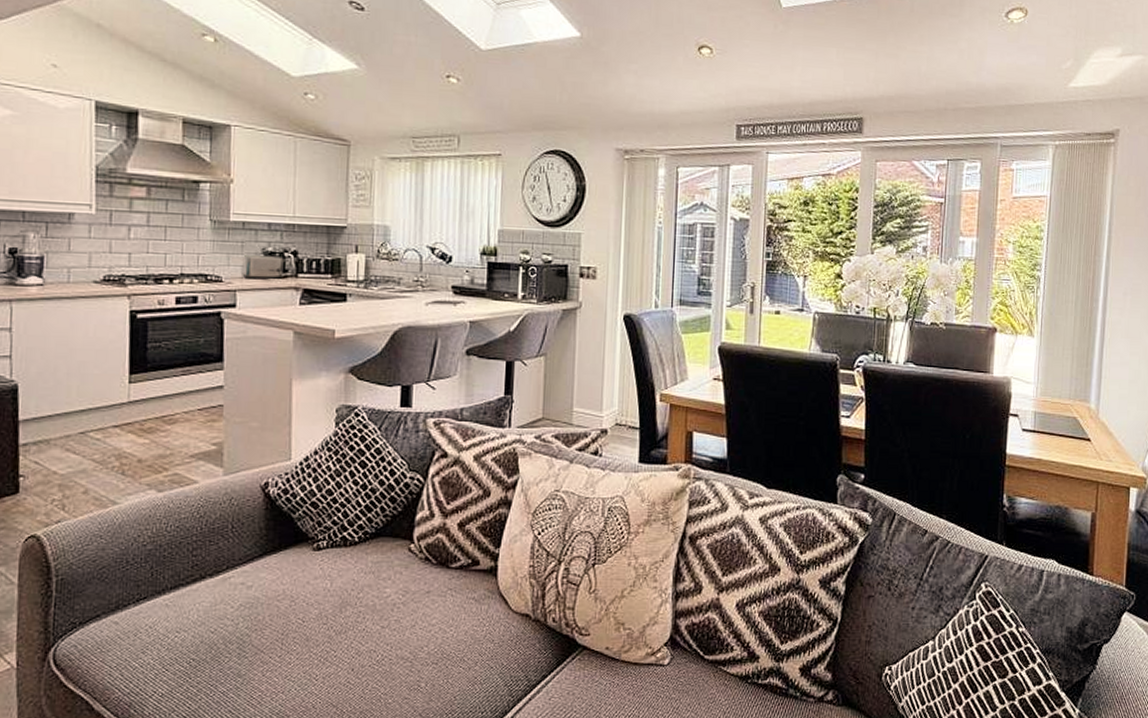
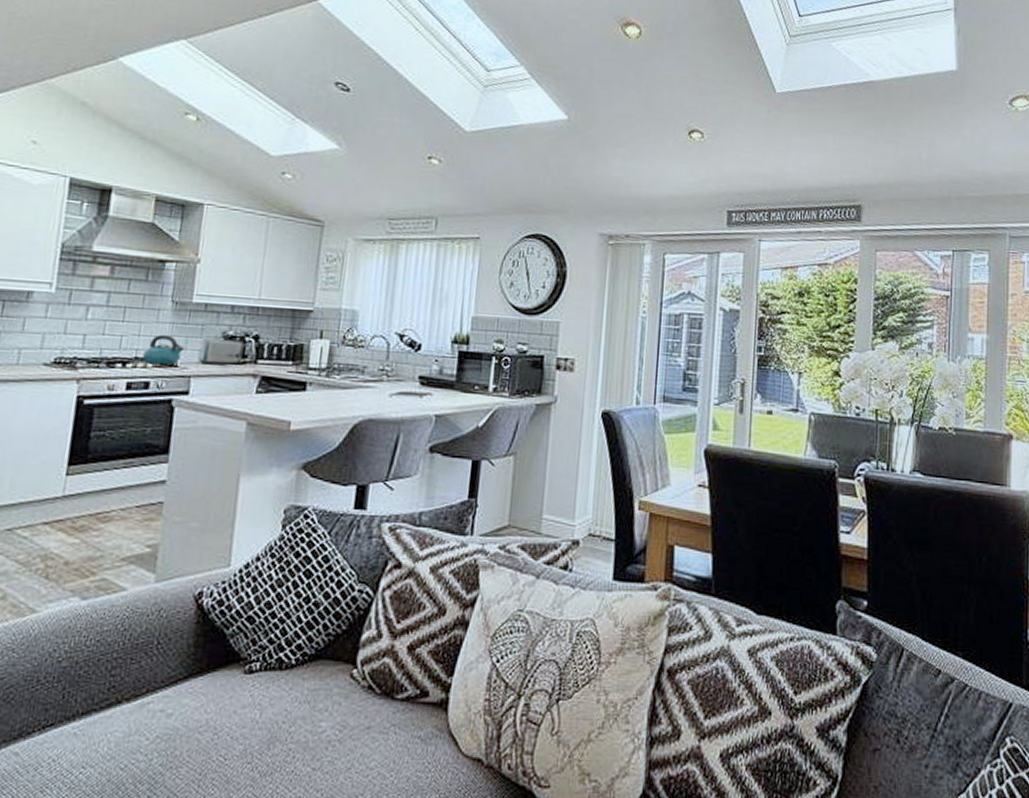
kettle: none [187,252,226,281] -> present [142,334,184,366]

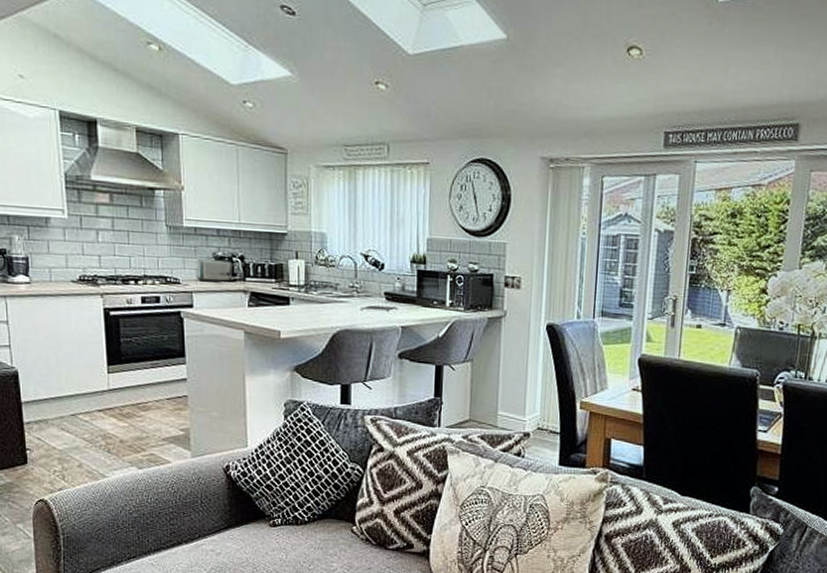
kettle: present [142,334,184,366] -> none [149,255,183,283]

